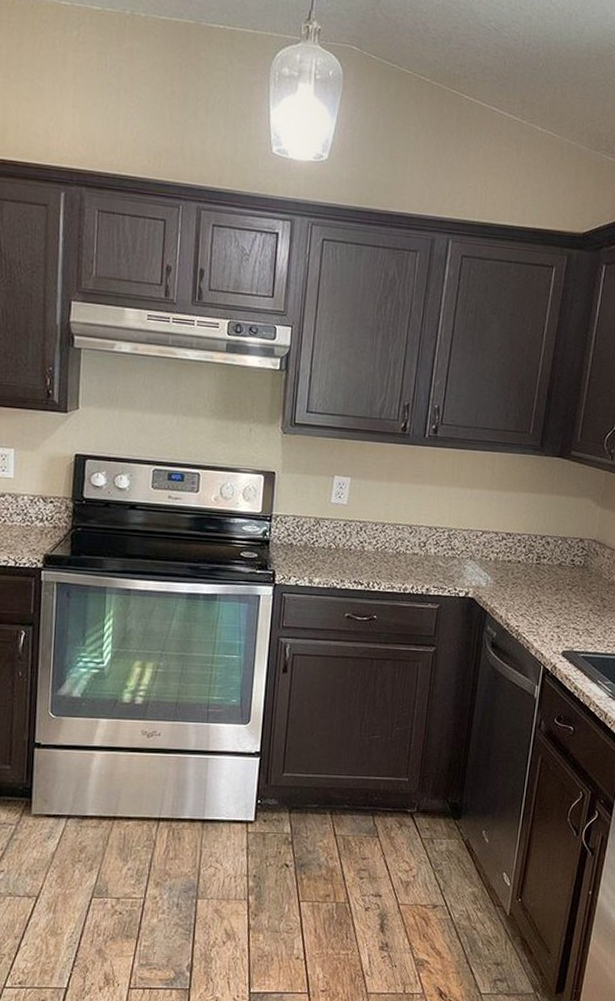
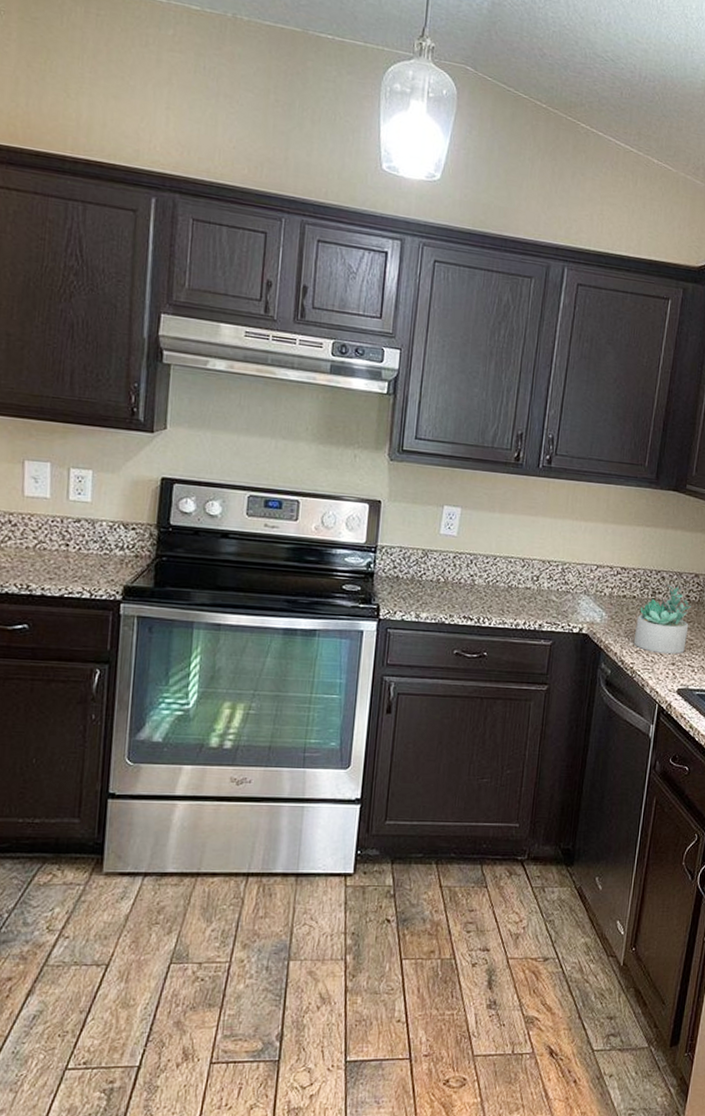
succulent plant: none [518,548,577,618] -> present [633,584,692,655]

